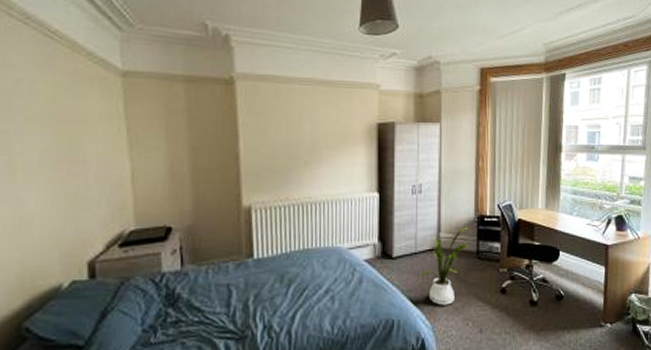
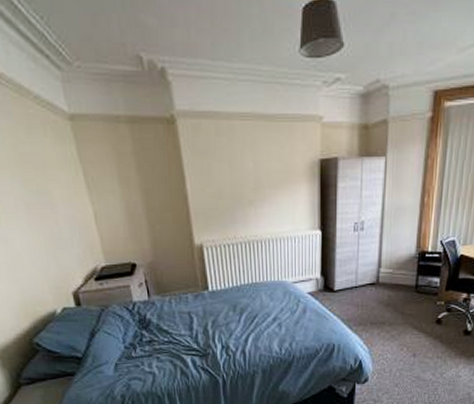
house plant: present [421,226,469,306] -> none [360,262,409,333]

